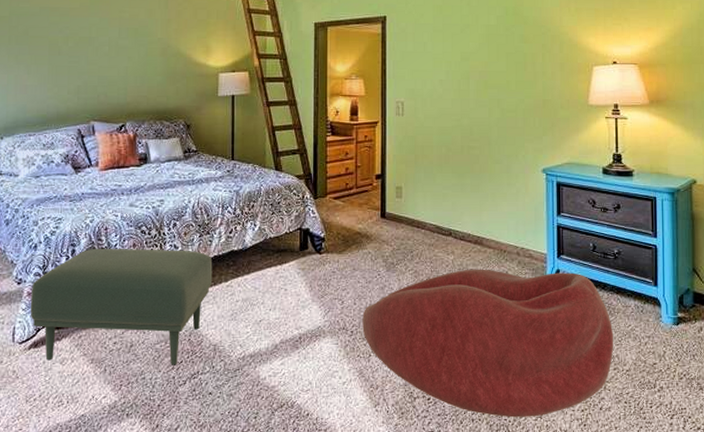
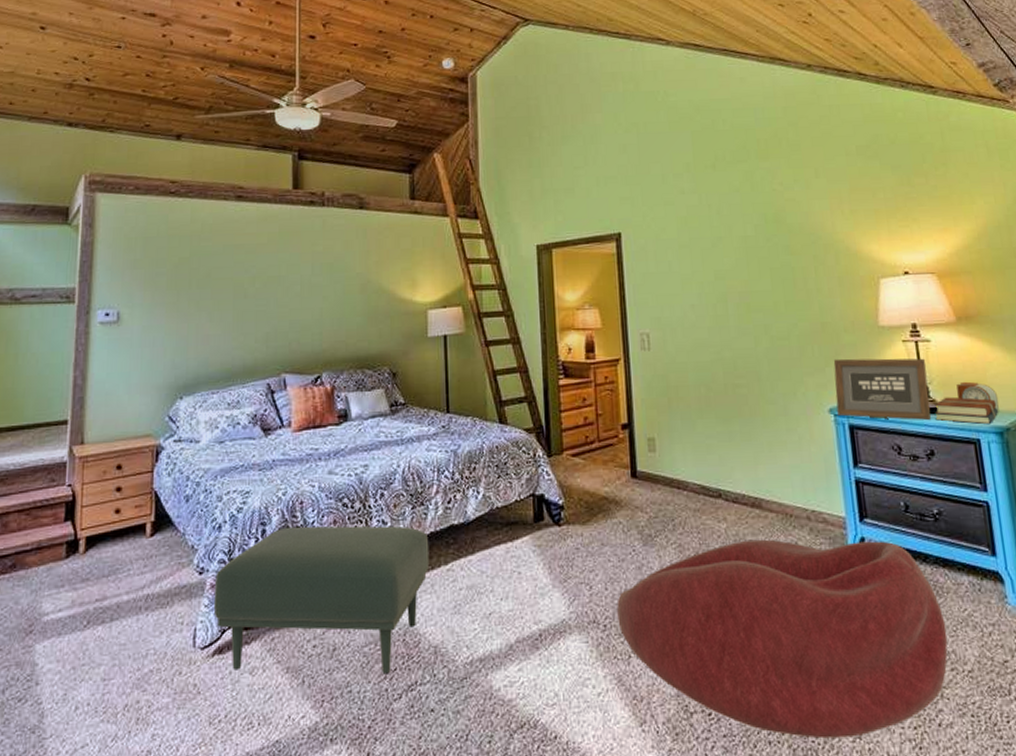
picture frame: none [549,129,622,182] -> present [833,358,931,421]
books: none [624,163,672,186] -> present [934,397,998,425]
alarm clock: none [643,152,673,176] -> present [956,381,999,411]

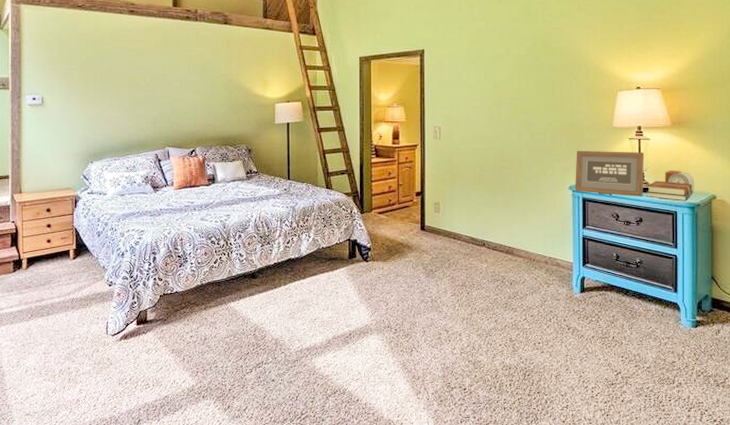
ottoman: present [213,526,430,674] -> none [120,256,273,356]
bean bag chair: present [617,539,948,739] -> none [405,275,635,407]

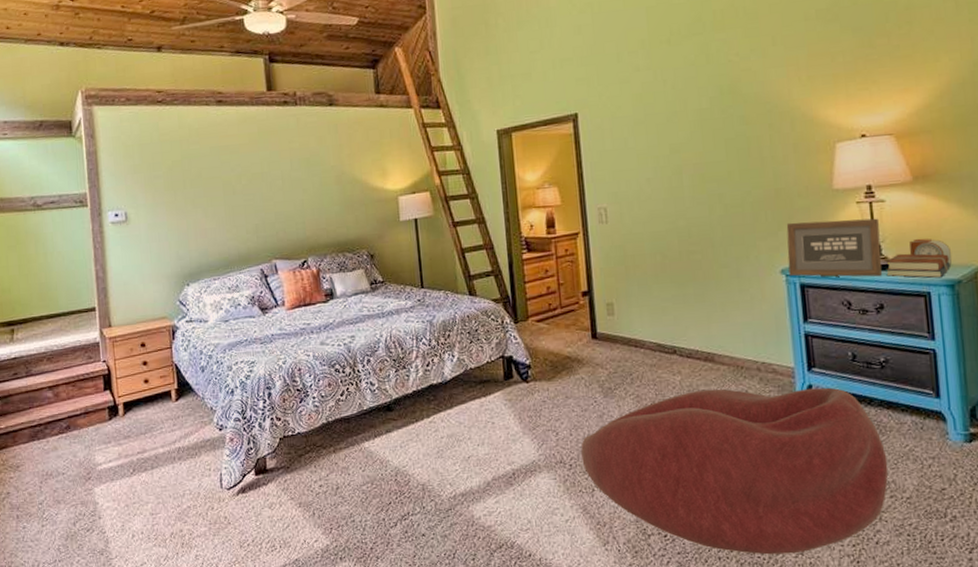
bean bag chair: none [405,275,635,407] -> present [581,388,889,555]

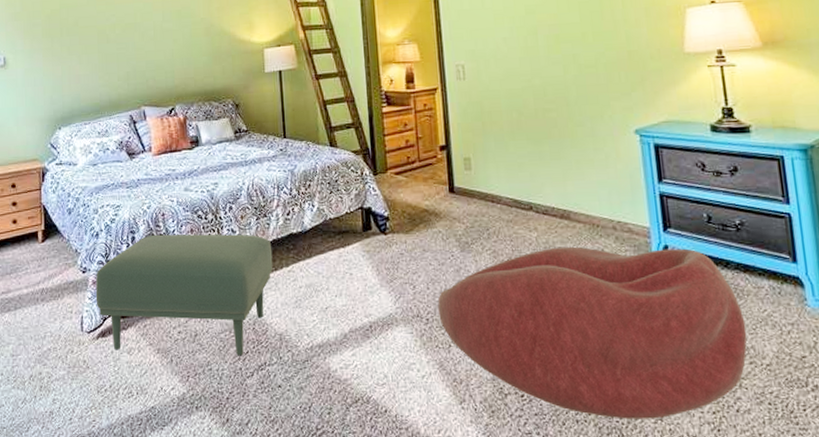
ottoman: none [233,387,414,507] -> present [95,234,273,356]
picture frame: present [786,218,882,277] -> none [639,82,735,140]
books: present [886,253,951,279] -> none [738,117,803,143]
alarm clock: present [909,238,952,265] -> none [761,102,804,130]

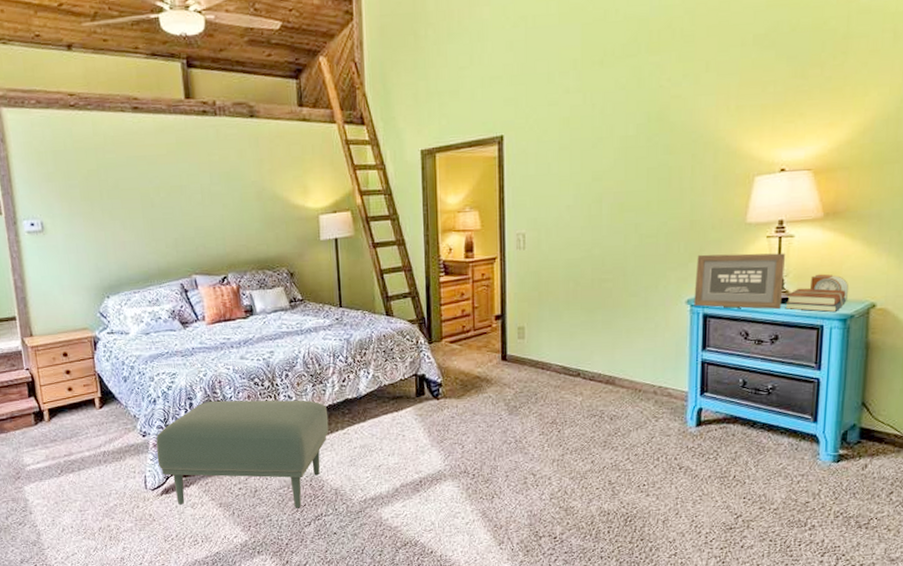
bean bag chair: present [438,246,747,419] -> none [484,409,762,555]
picture frame: none [639,82,735,140] -> present [694,253,786,310]
books: none [738,117,803,143] -> present [785,288,846,313]
alarm clock: none [761,102,804,130] -> present [811,274,848,300]

